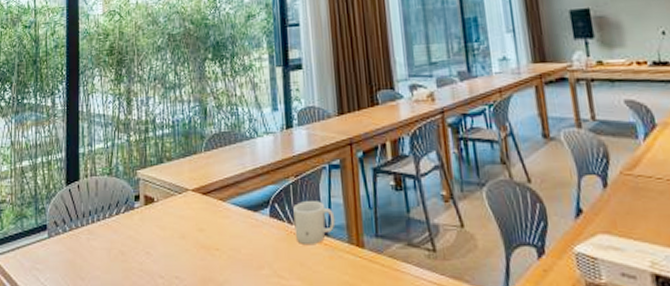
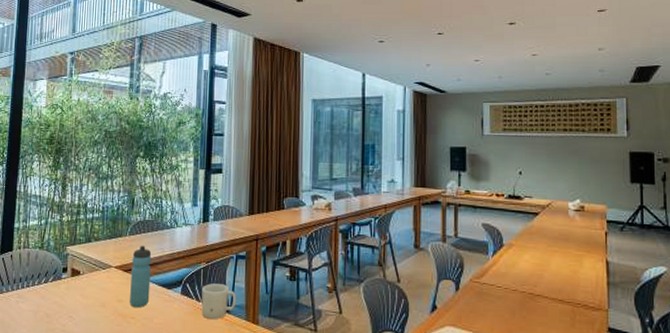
water bottle: none [210,161,234,236] -> present [130,245,152,307]

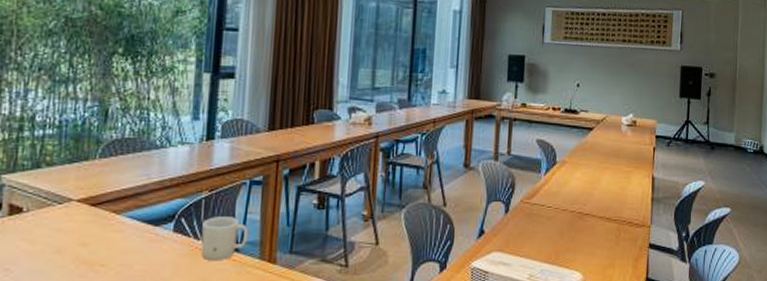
water bottle: present [130,245,152,307] -> none [98,170,133,251]

